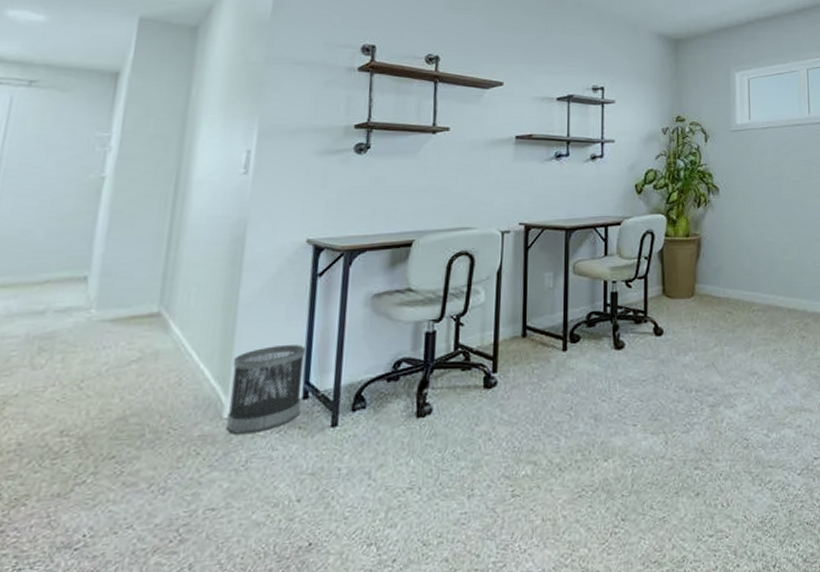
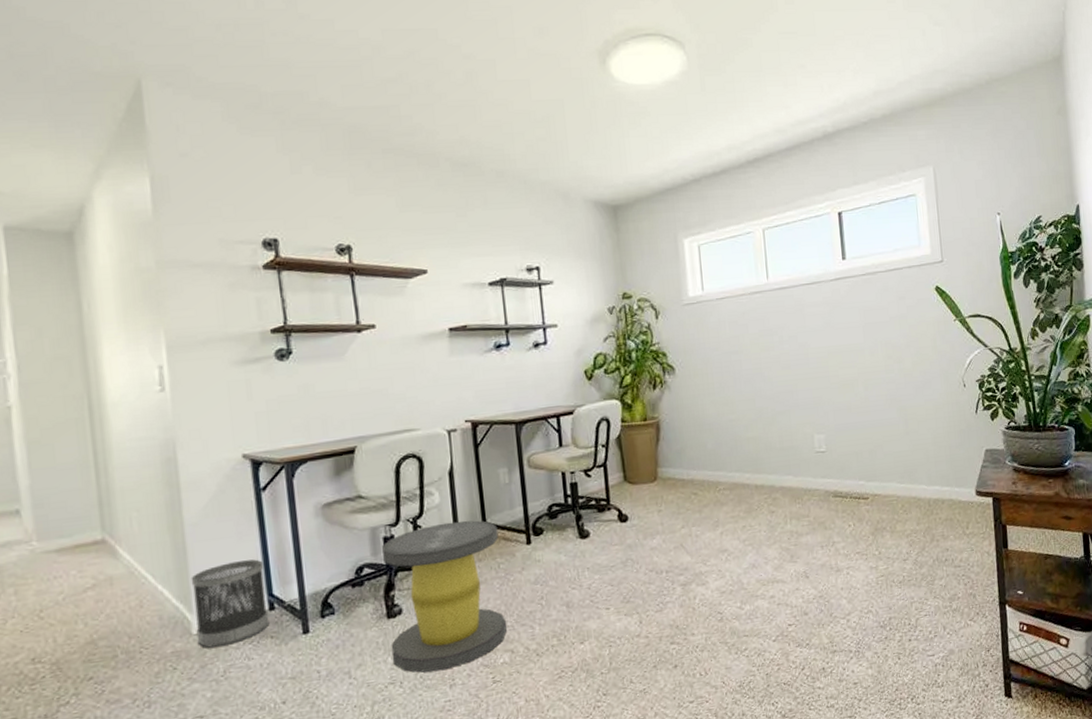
stool: none [414,321,537,479] -> present [382,520,508,673]

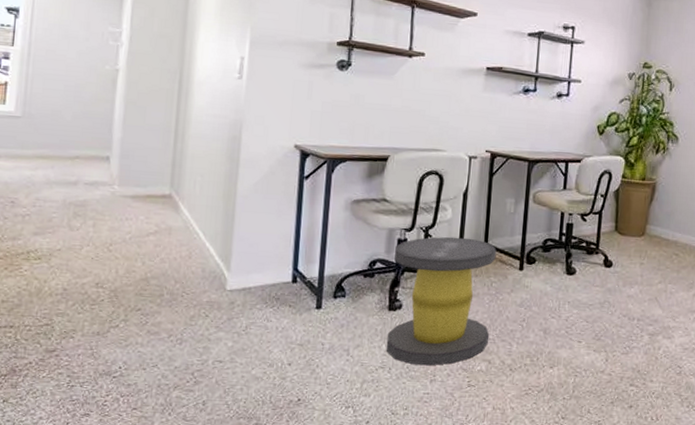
wastebasket: present [191,559,270,648] -> none [229,235,295,305]

